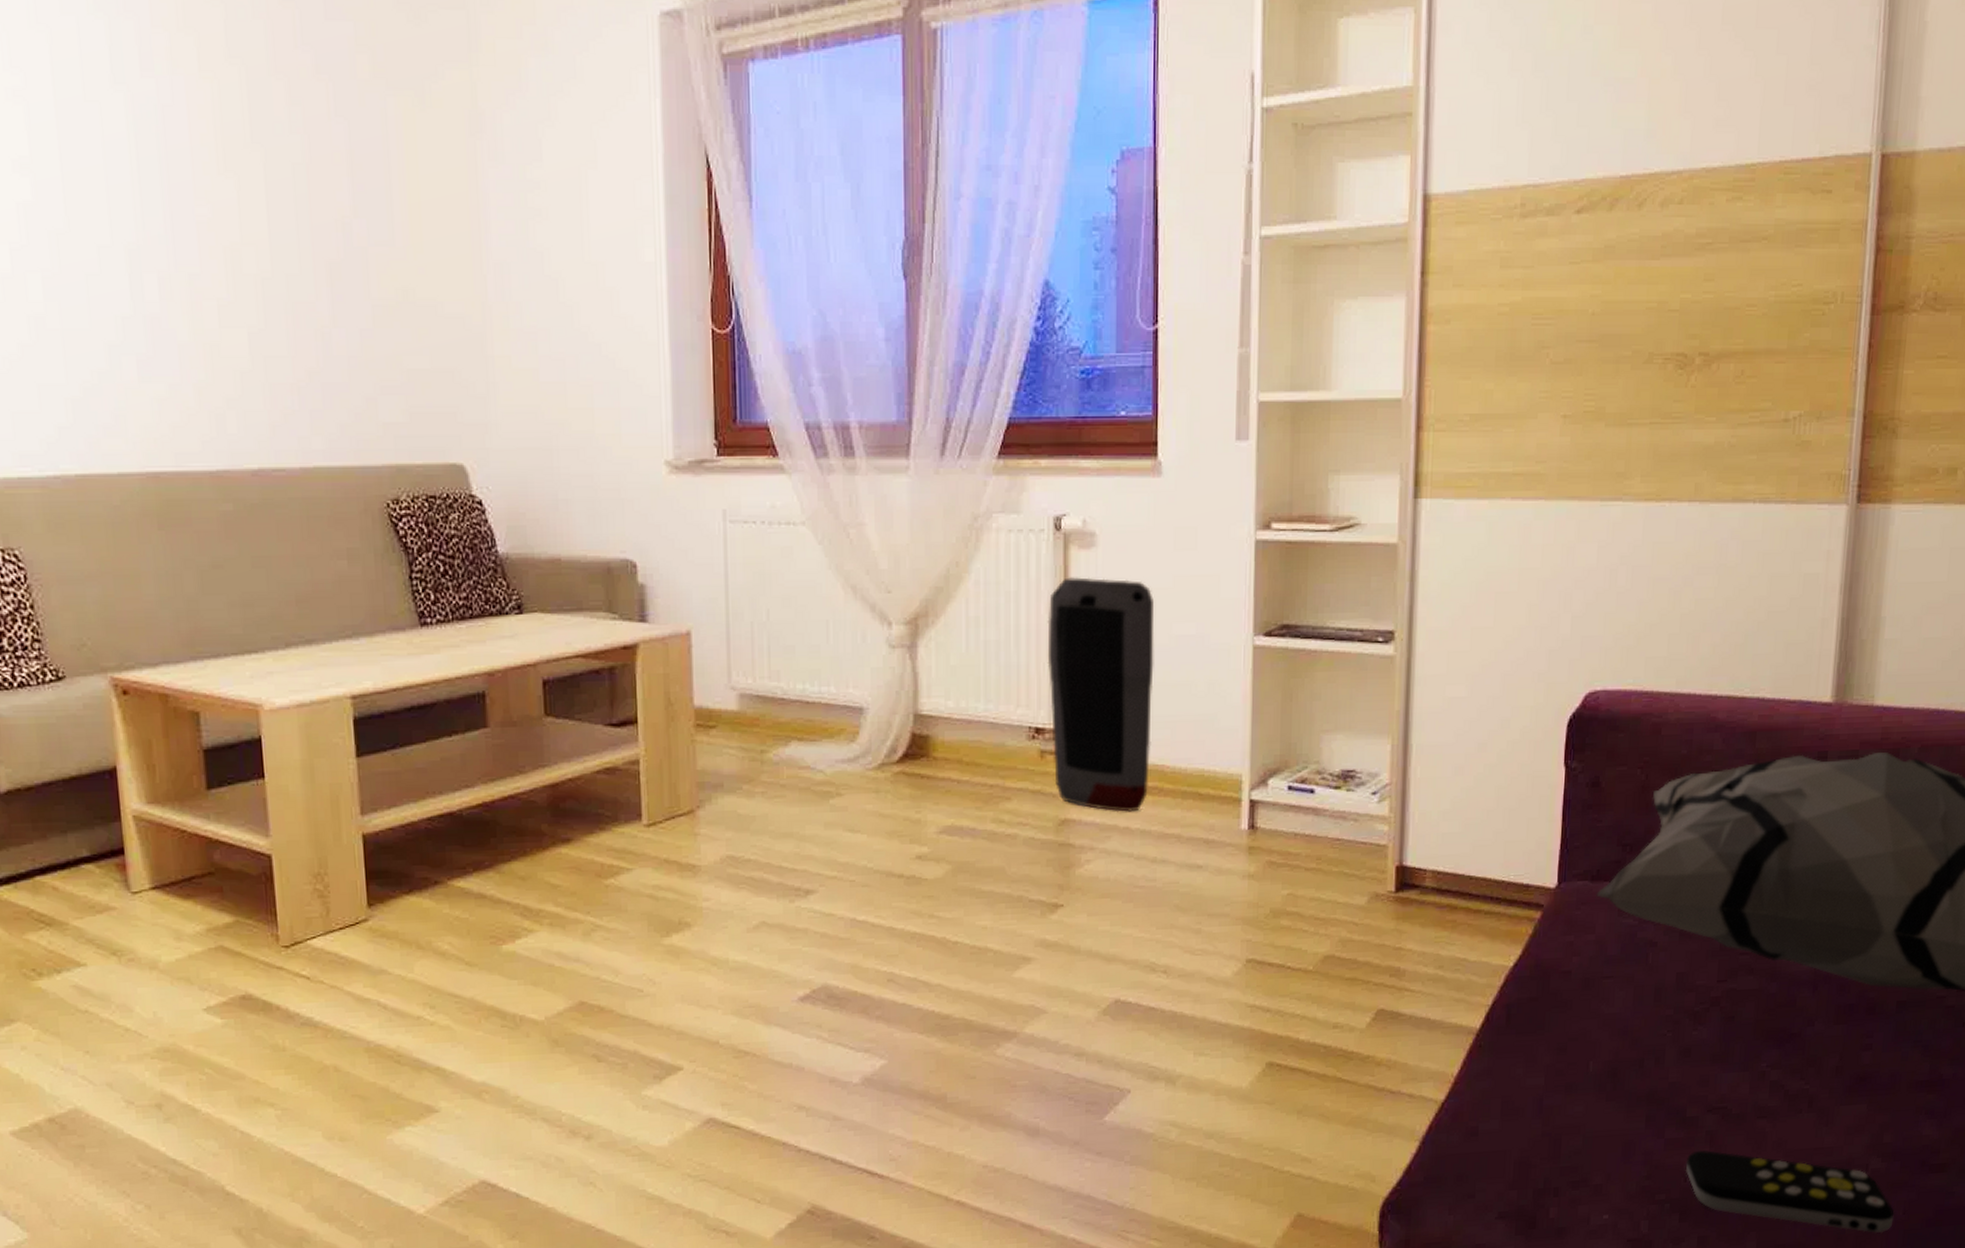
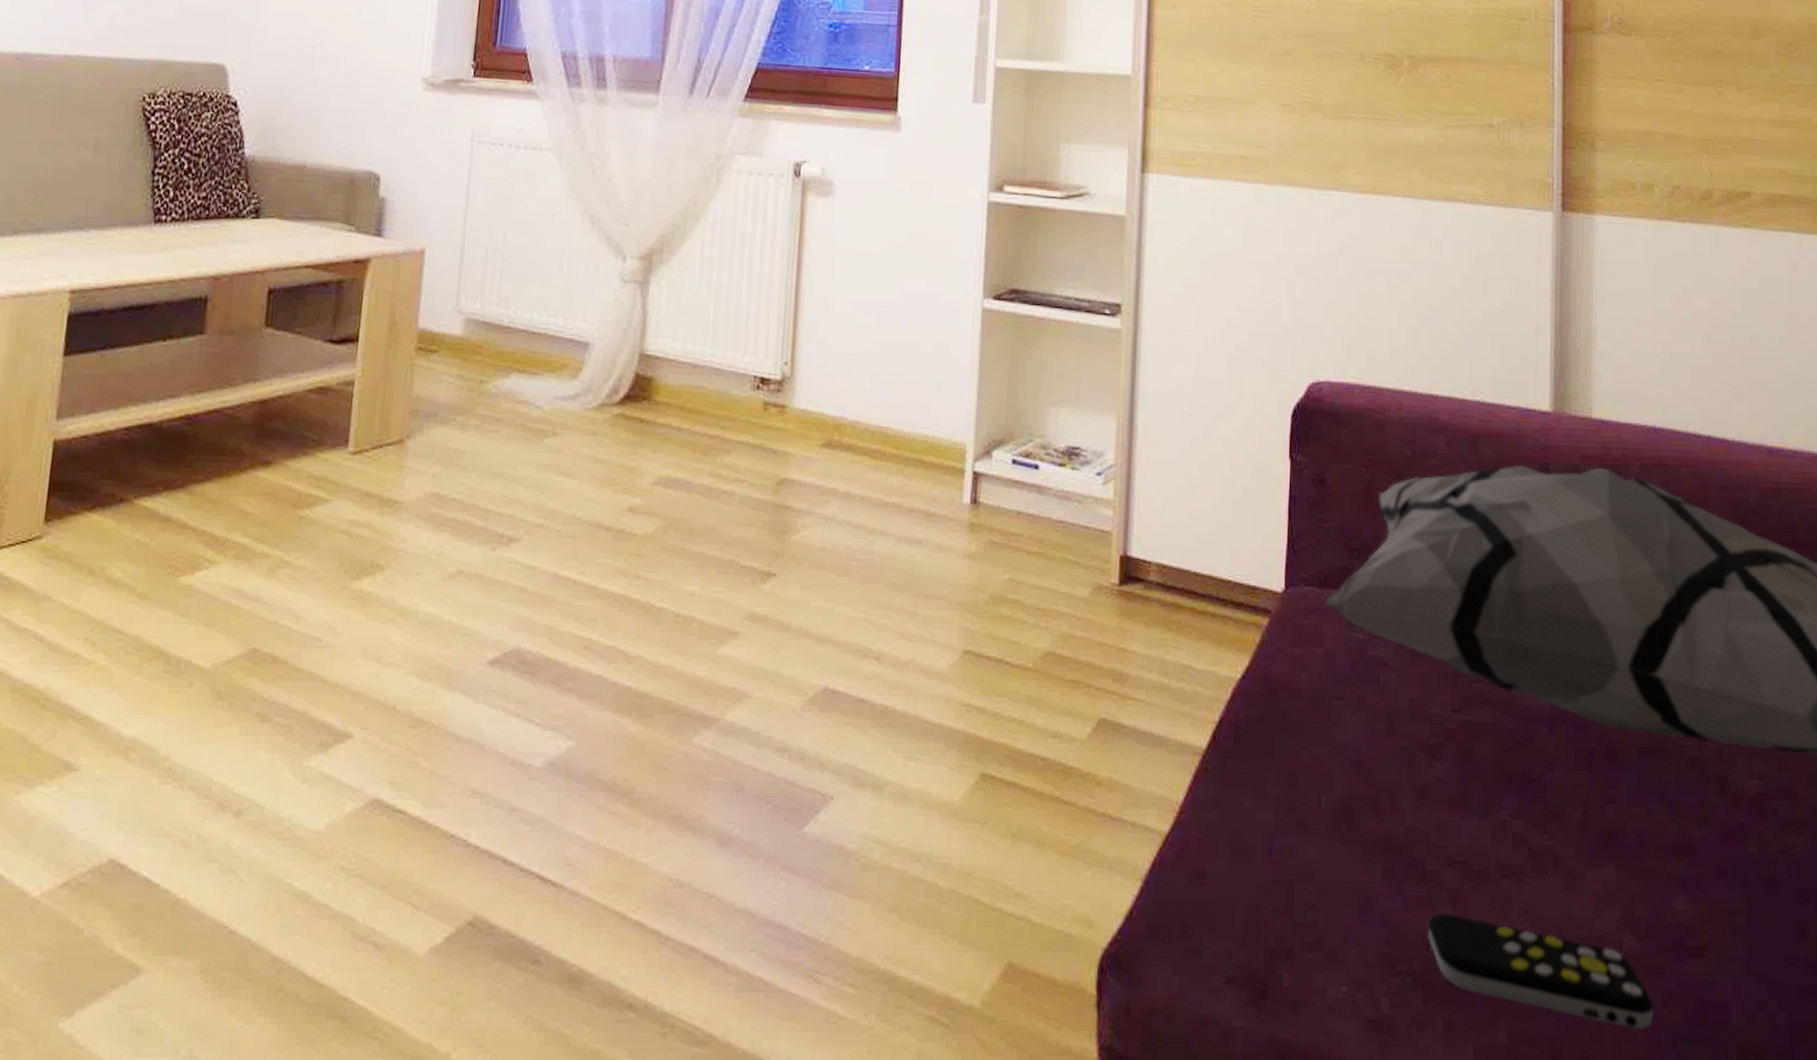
air purifier: present [1047,577,1155,812] -> none [776,224,886,476]

